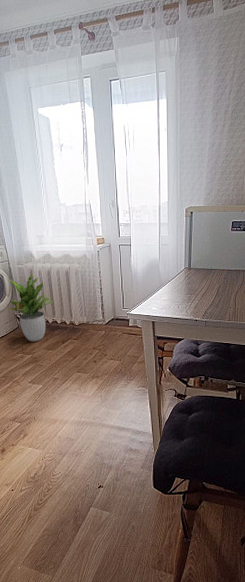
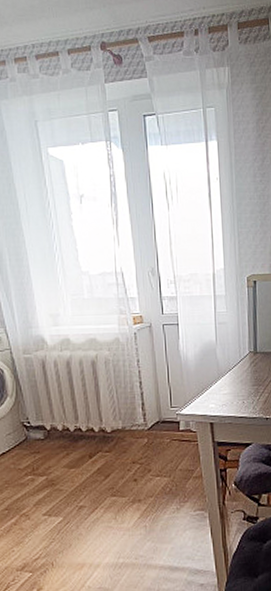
potted plant: present [8,273,53,342] -> none [11,365,75,458]

